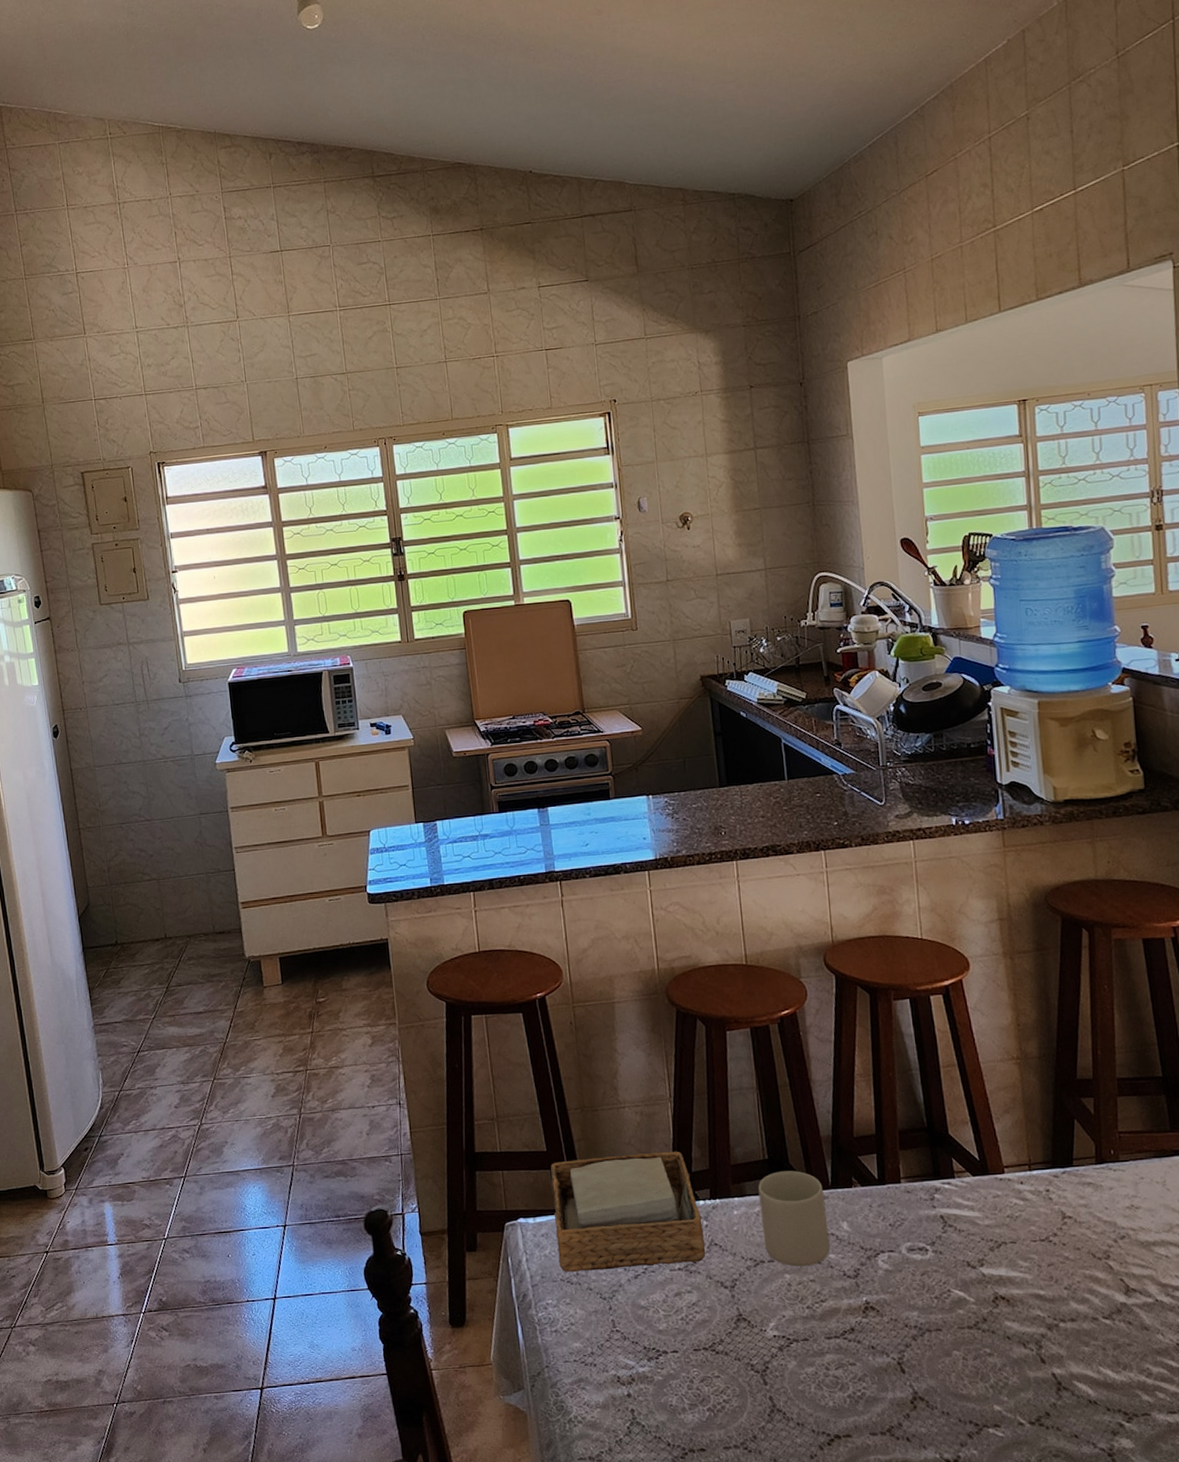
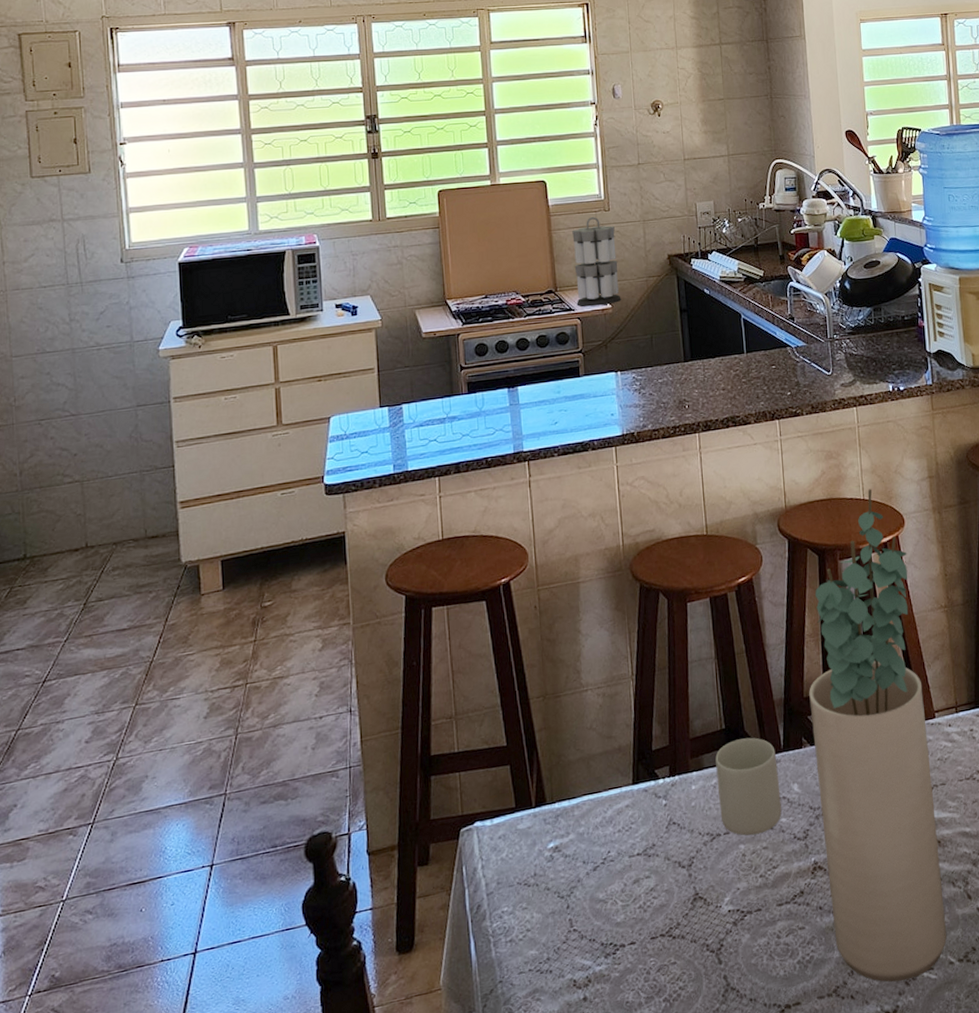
napkin holder: present [550,1151,706,1272] -> none [510,730,665,874]
spice rack: none [599,636,652,729] -> present [572,216,621,307]
vase: none [859,928,1016,1433] -> present [809,489,947,983]

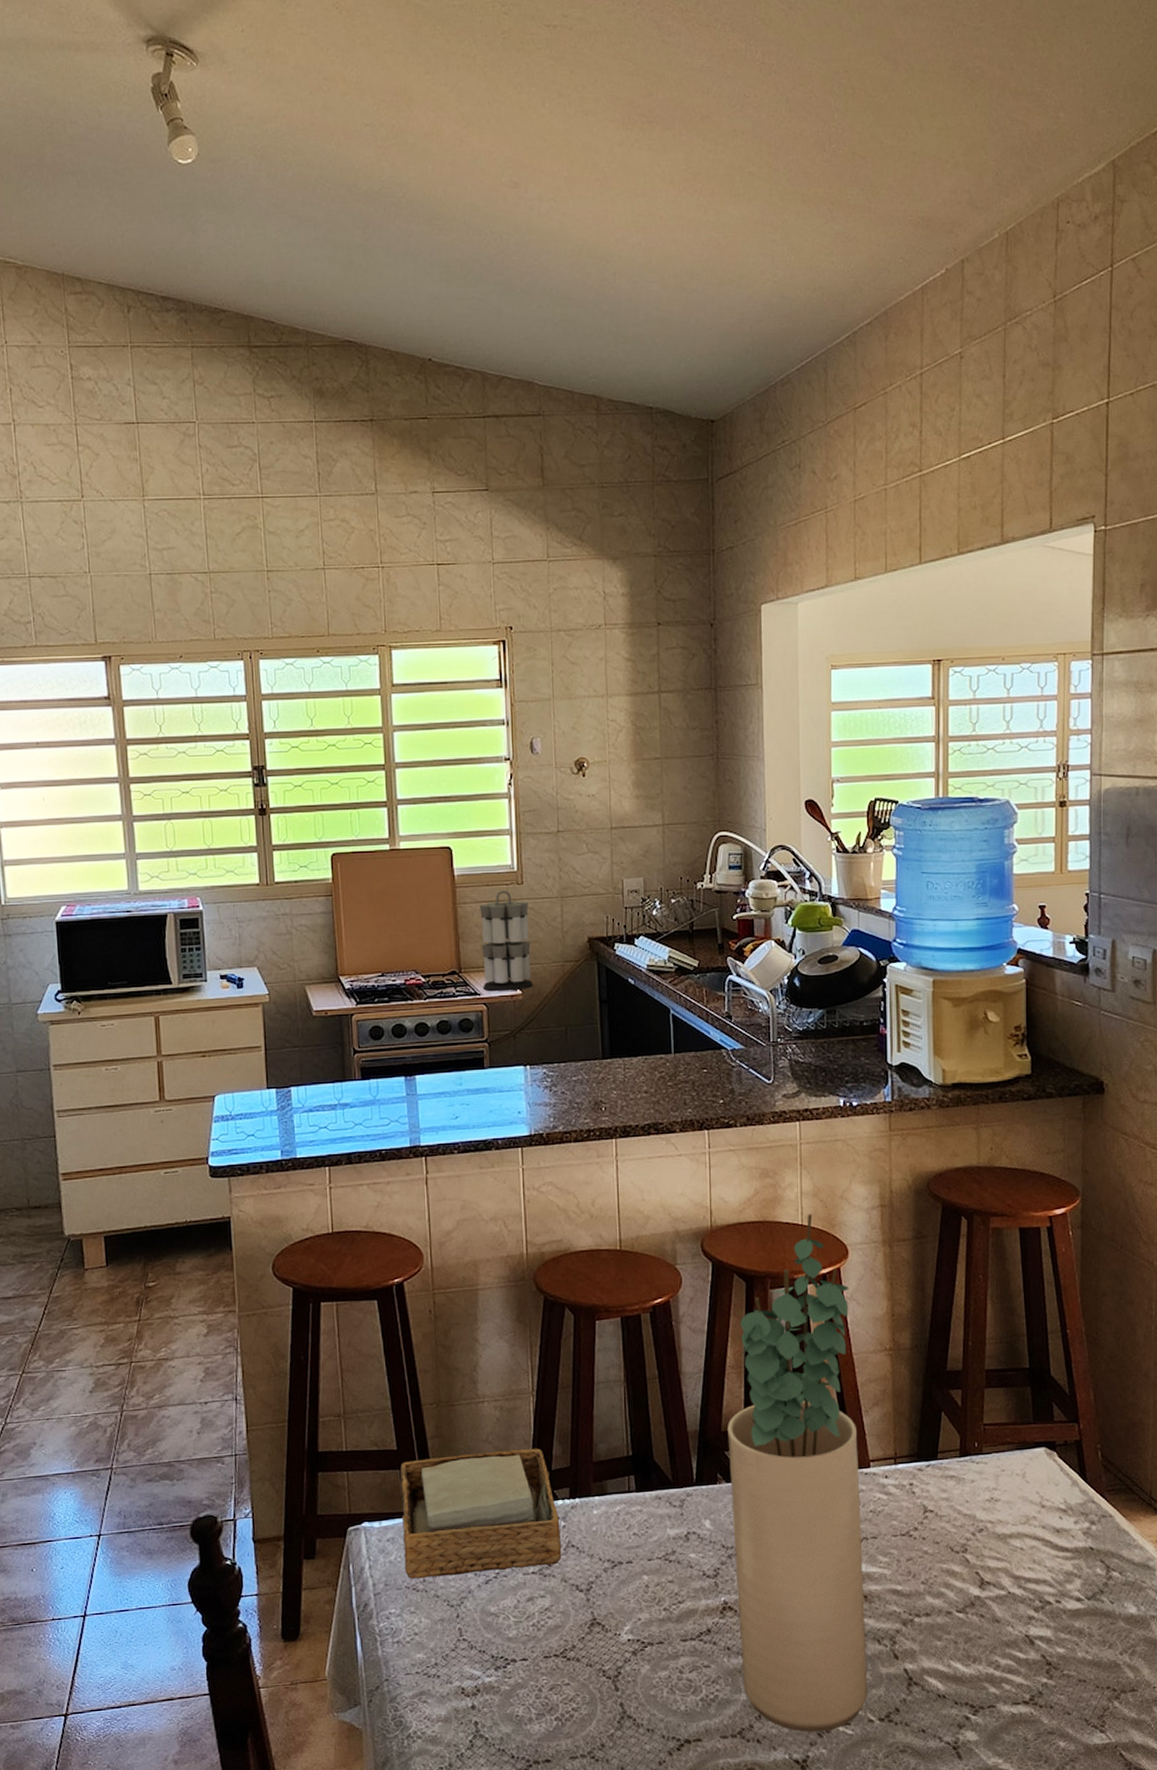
napkin holder: none [510,730,665,874] -> present [400,1448,562,1579]
mug: present [715,737,782,836] -> none [620,1467,691,1568]

